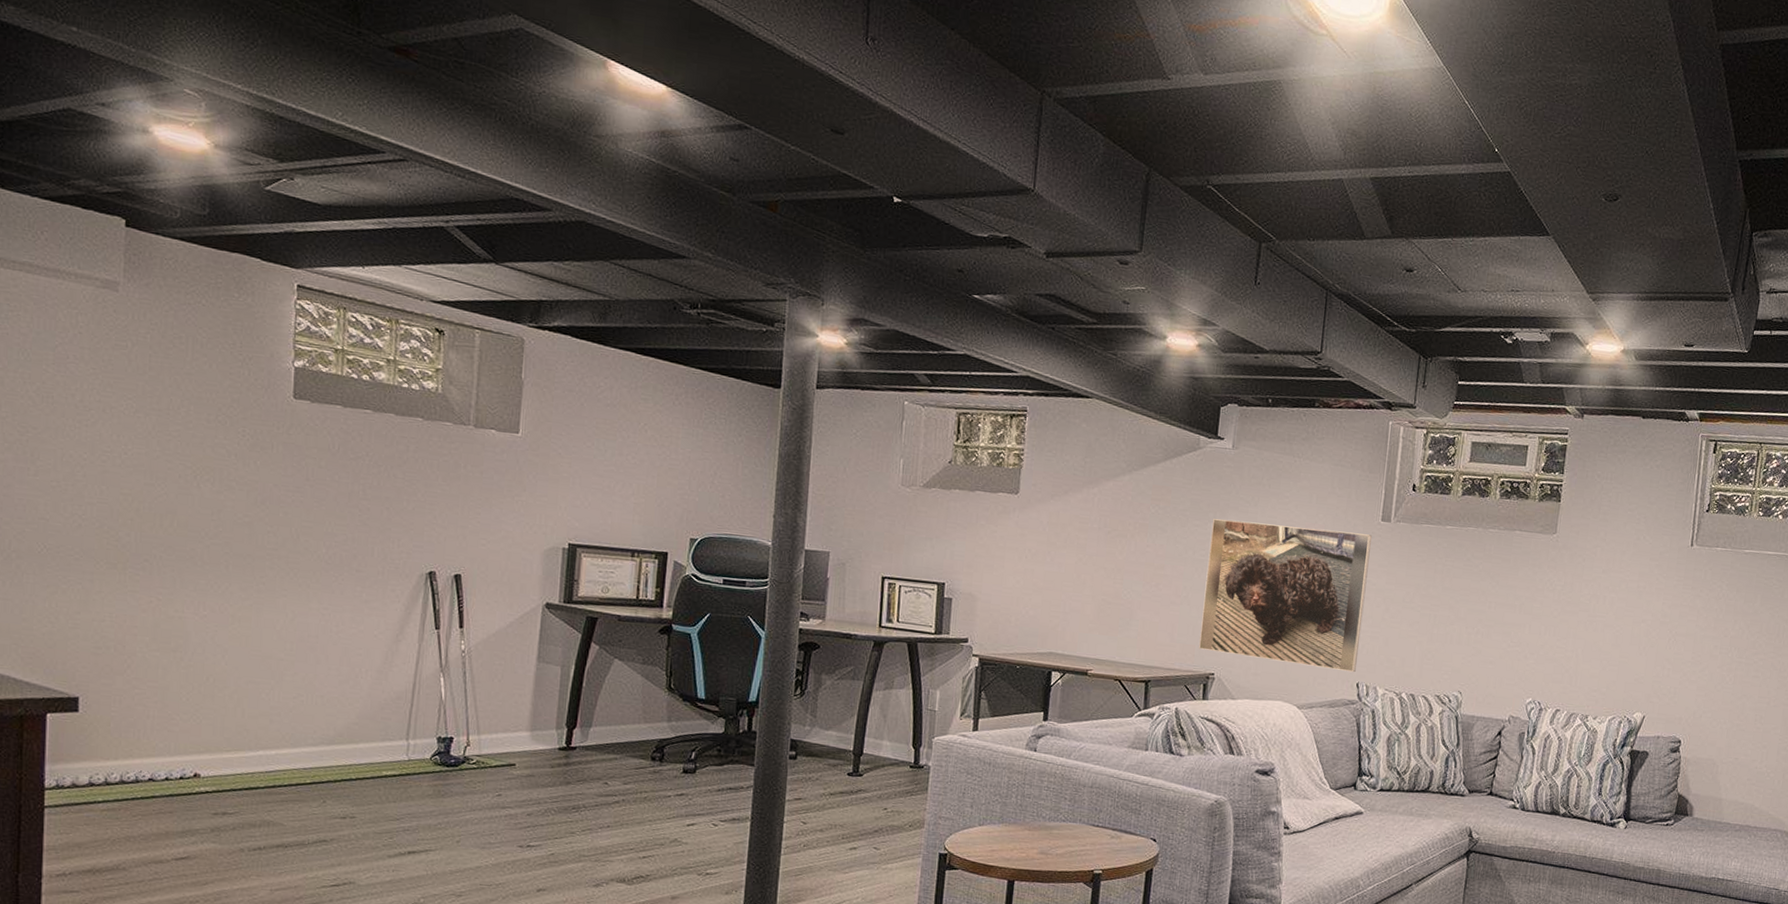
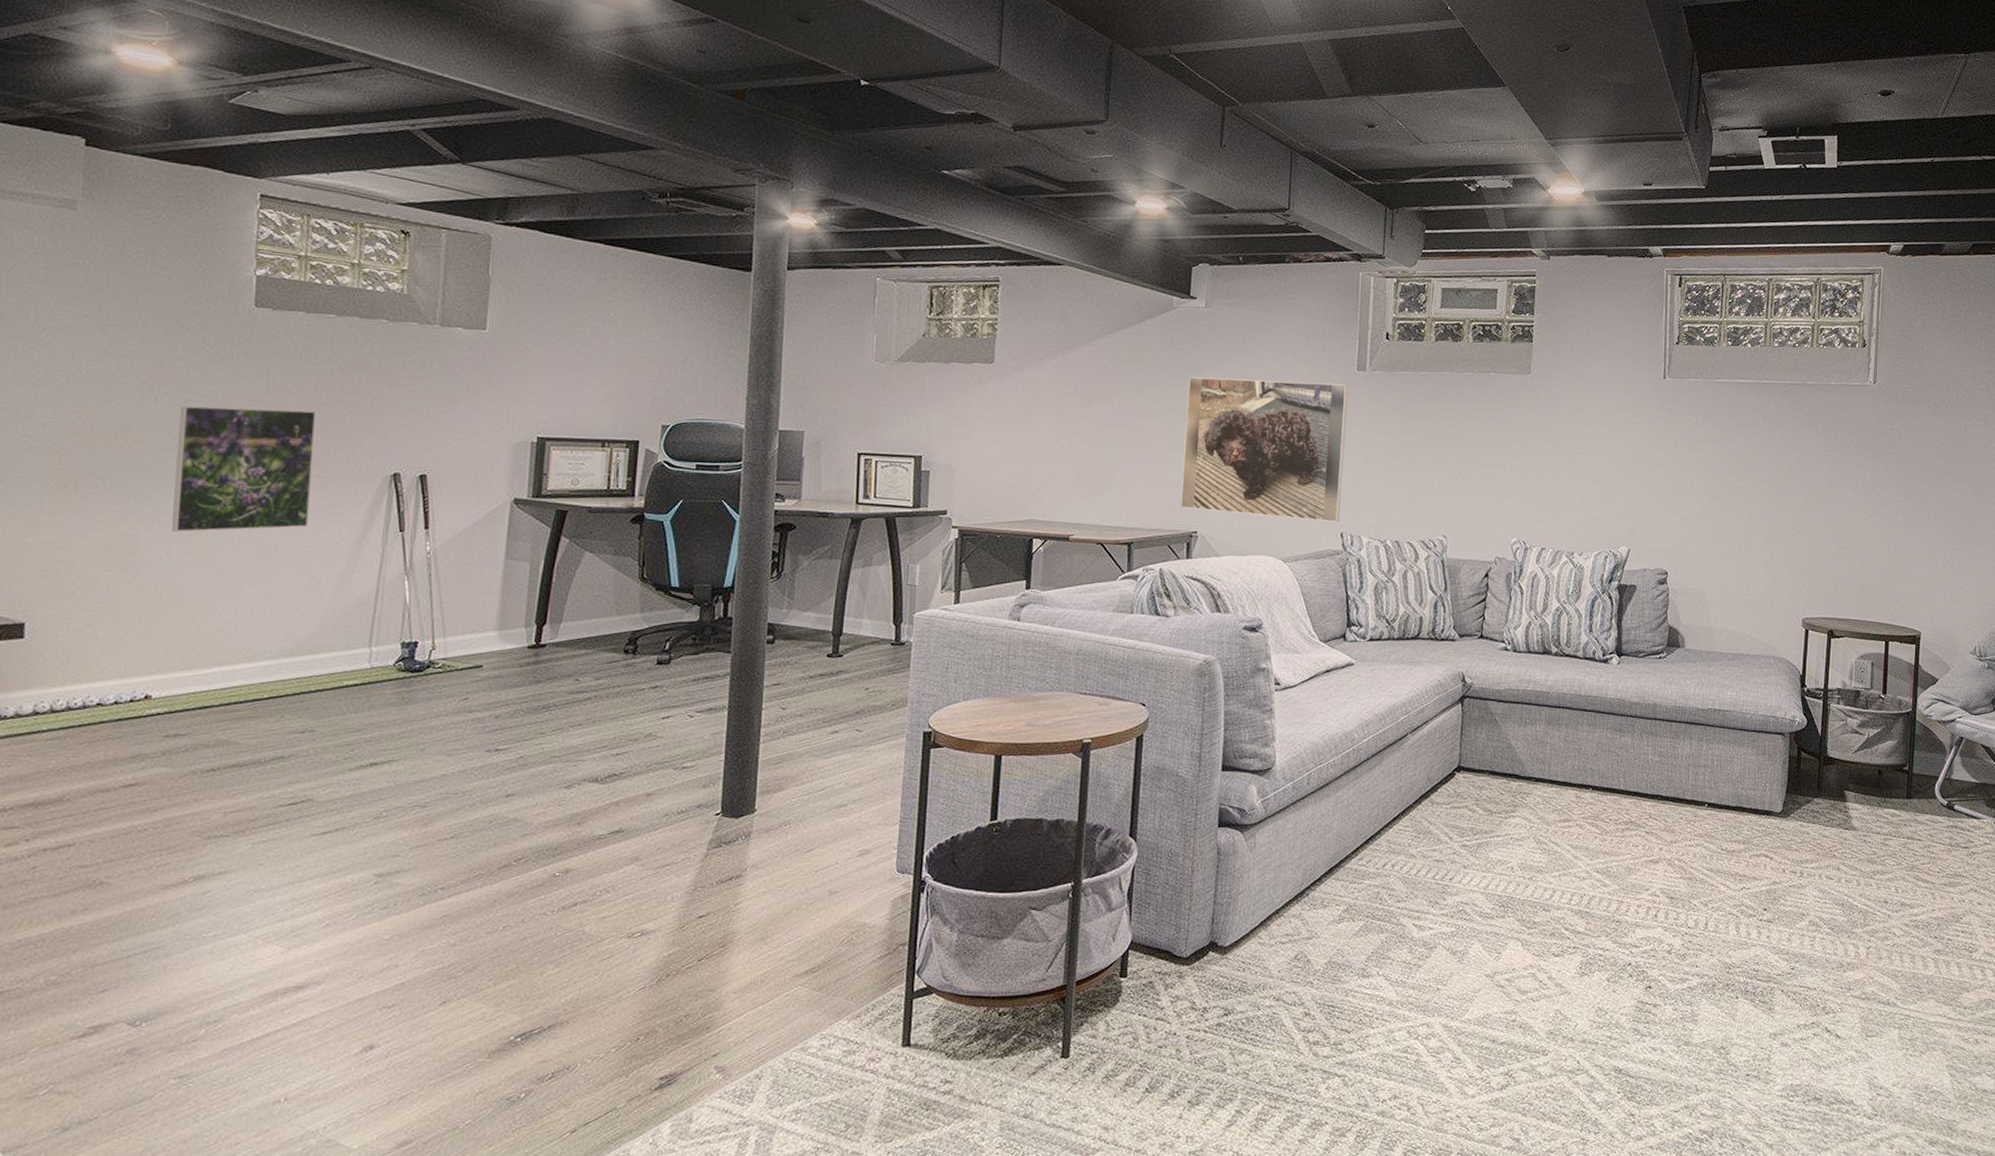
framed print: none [217,493,355,620] -> present [172,405,317,532]

